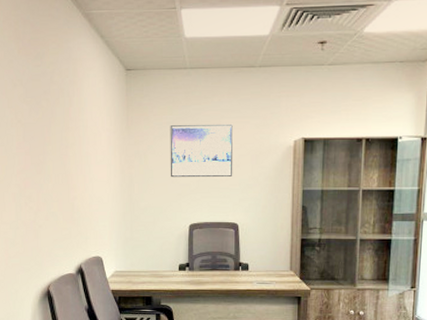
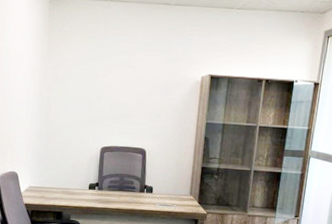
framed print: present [170,123,233,178] -> none [86,53,147,105]

